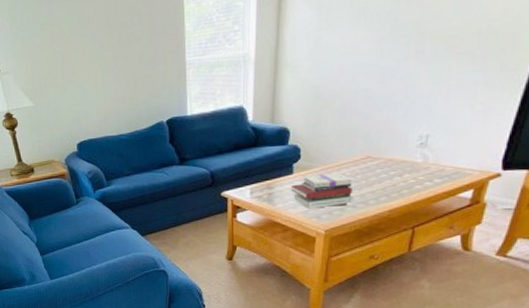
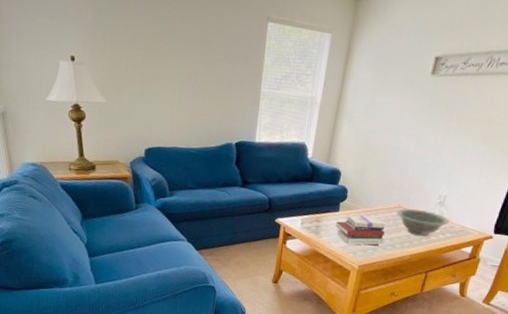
decorative bowl: none [365,156,437,187] -> present [396,208,449,236]

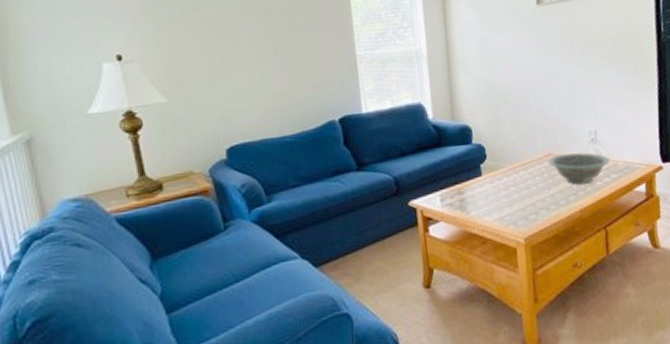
books: present [336,214,386,246] -> none [482,171,546,215]

